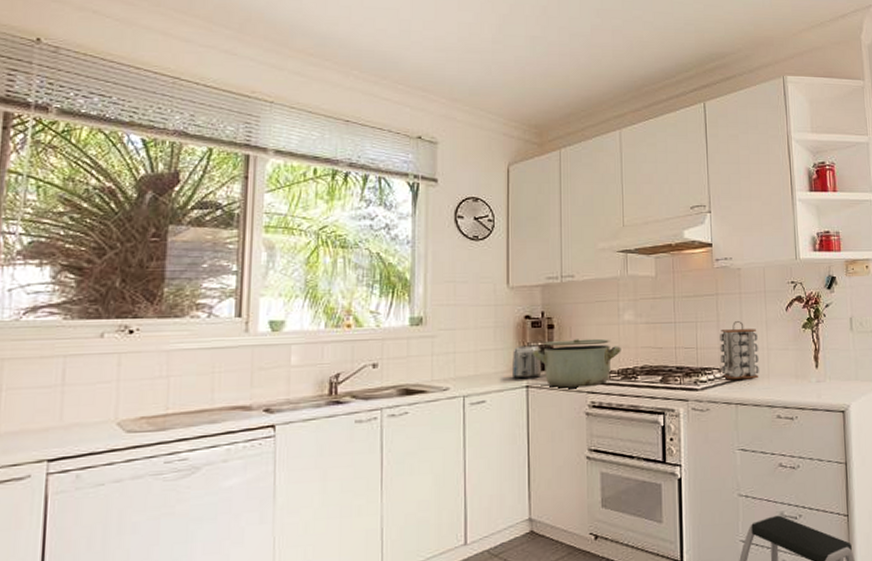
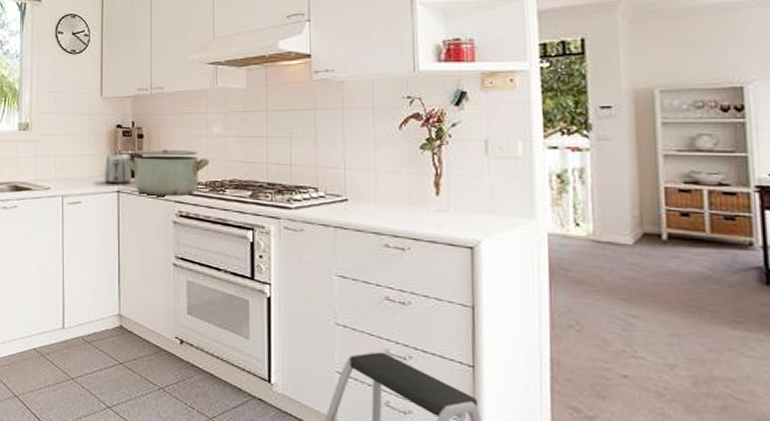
spice rack: present [720,320,759,381] -> none [317,137,364,203]

